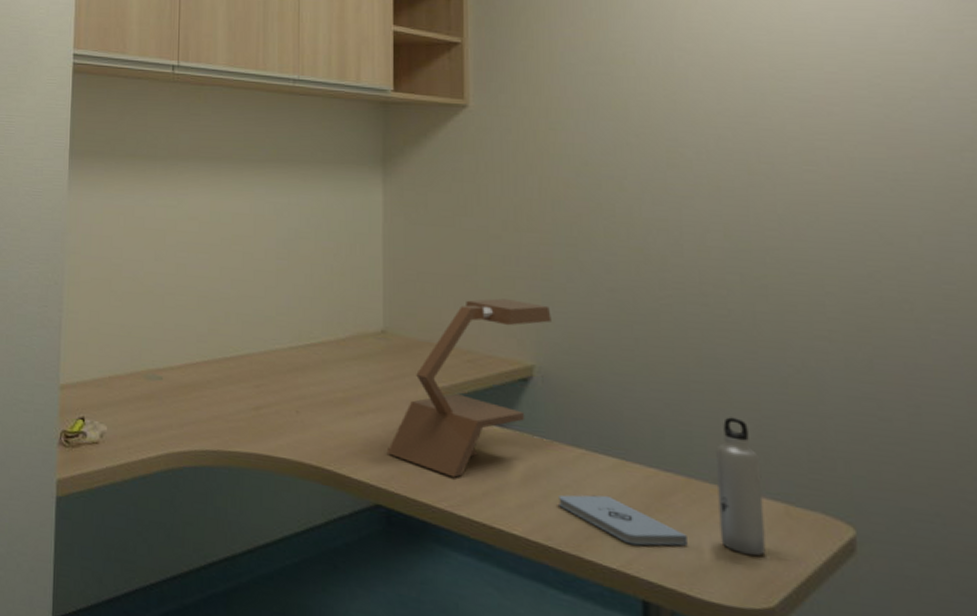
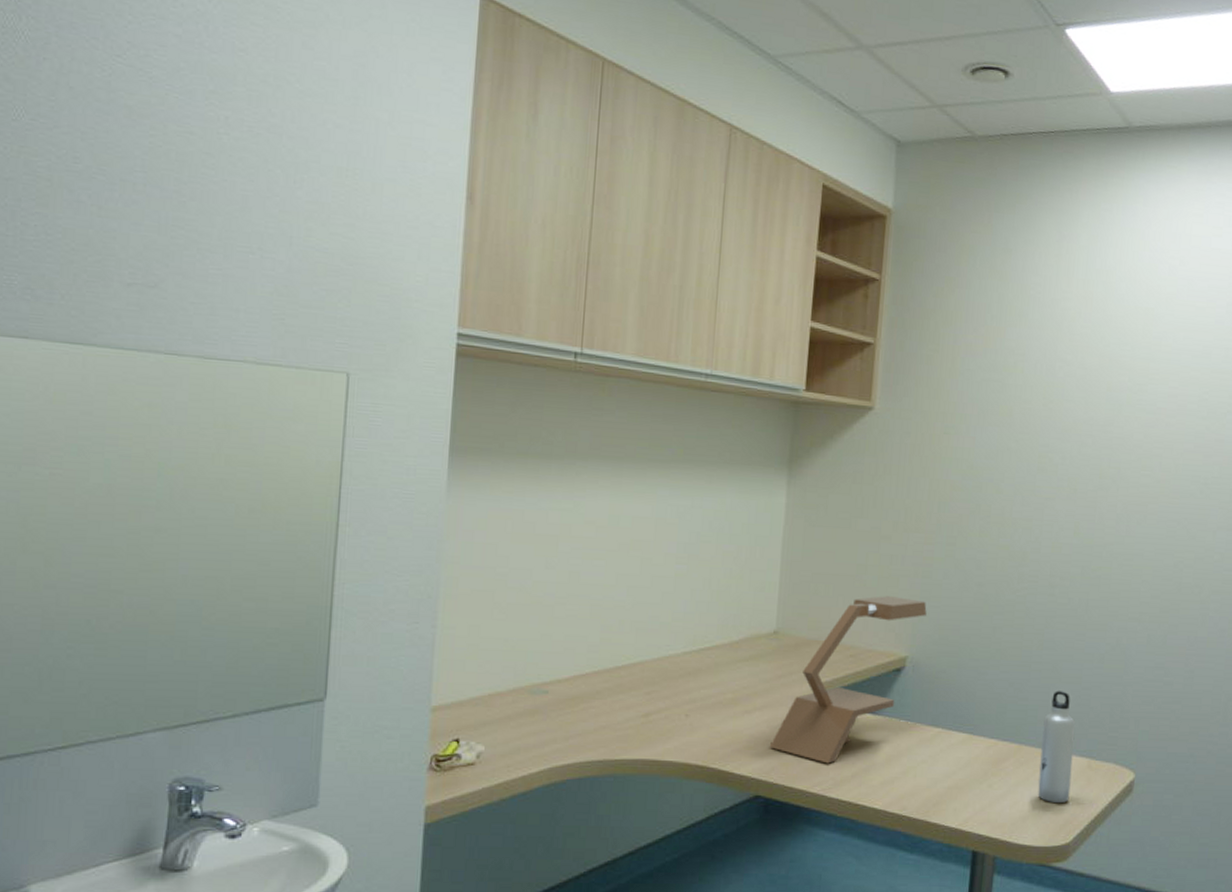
notepad: present [558,494,688,546] -> none [915,766,1013,806]

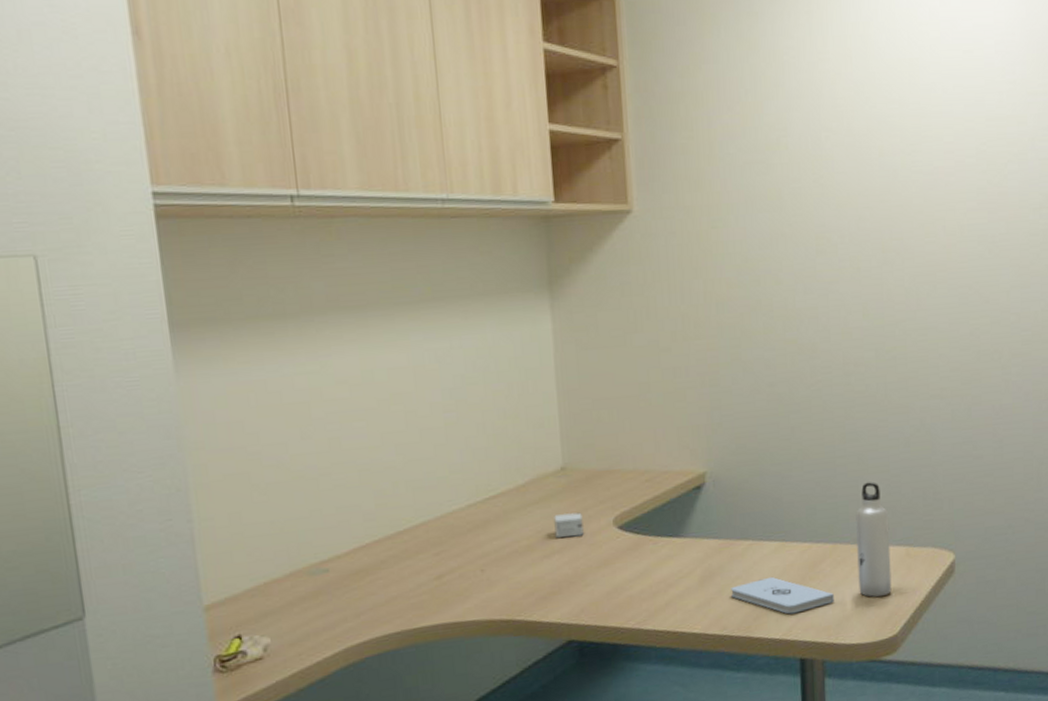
small box: none [759,674,787,698] -> present [554,512,584,538]
desk lamp: present [769,596,927,764] -> none [574,411,720,596]
notepad: none [915,766,1013,806] -> present [731,576,834,615]

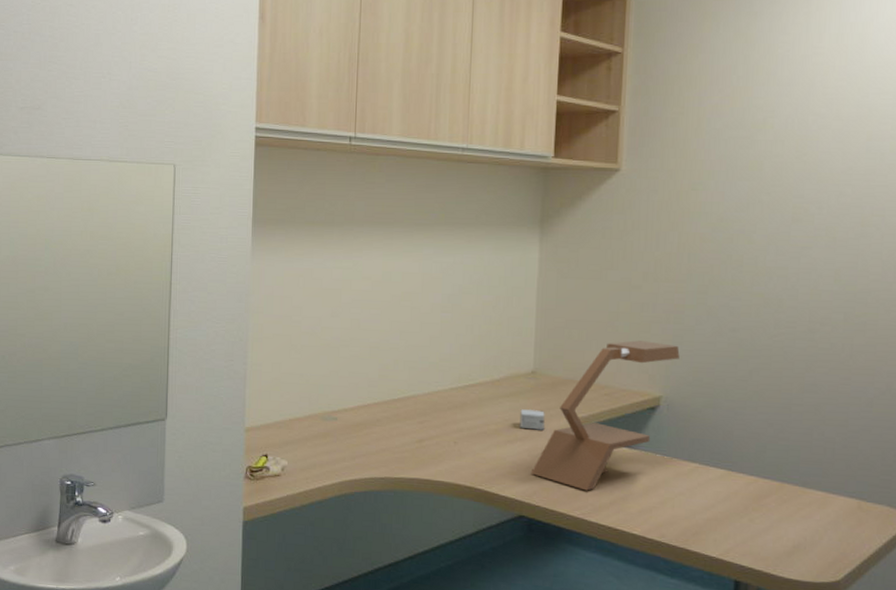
desk lamp: none [574,411,720,596] -> present [530,340,680,491]
notepad: present [731,576,834,615] -> none [673,499,776,538]
water bottle: present [856,481,892,597] -> none [803,432,843,542]

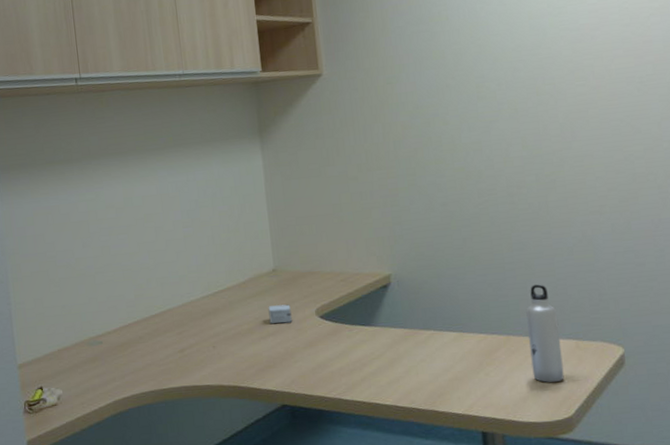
desk lamp: present [530,340,680,491] -> none [286,225,401,372]
water bottle: none [803,432,843,542] -> present [526,284,564,383]

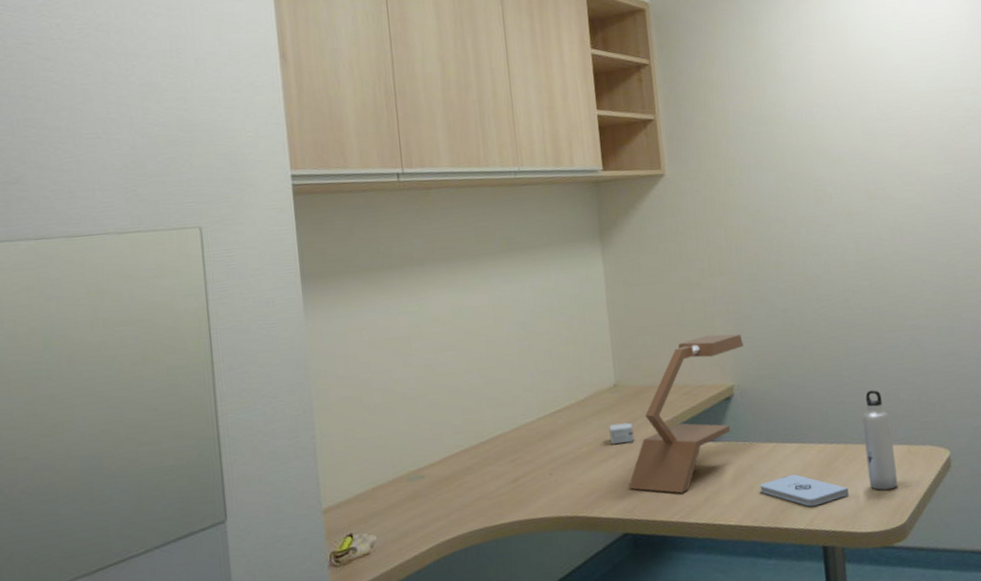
desk lamp: none [286,225,401,372] -> present [628,334,744,494]
notepad: none [417,361,510,394] -> present [760,474,849,507]

